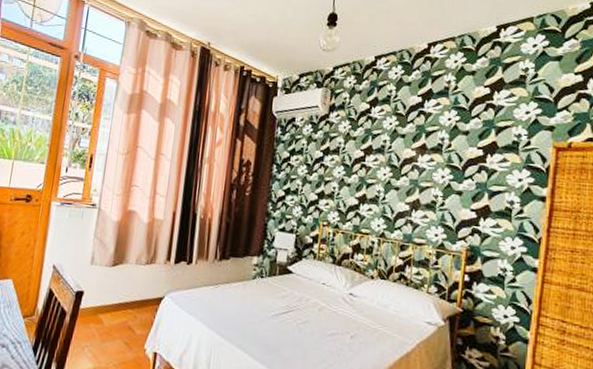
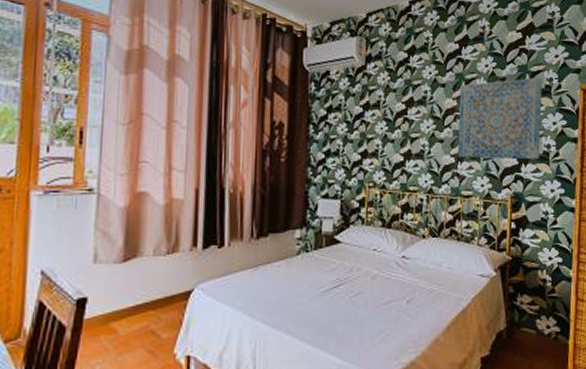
wall art: none [412,132,509,215] -> present [457,77,542,159]

